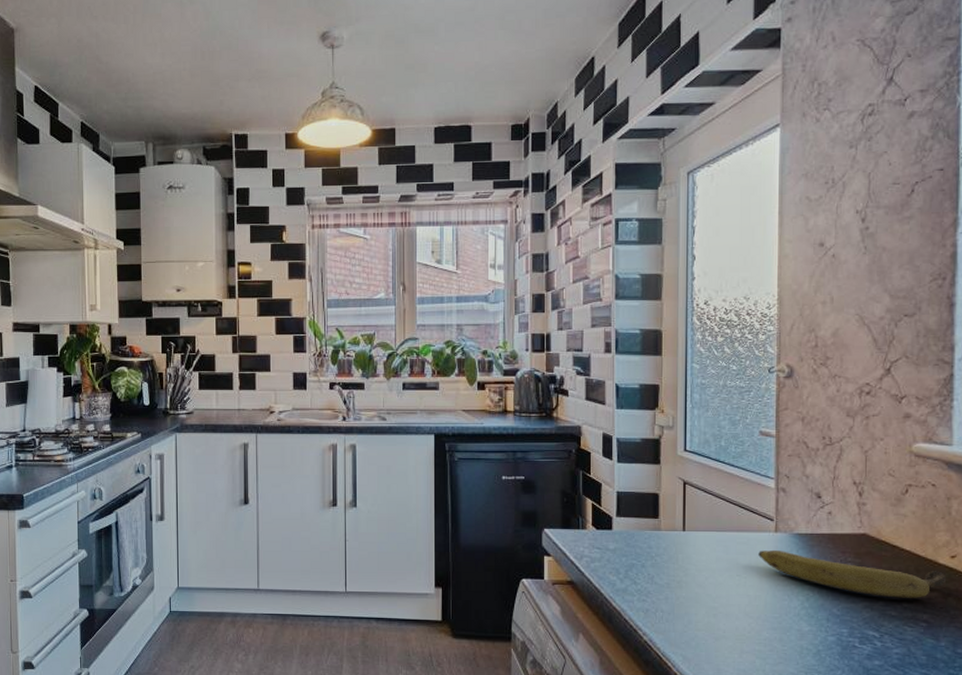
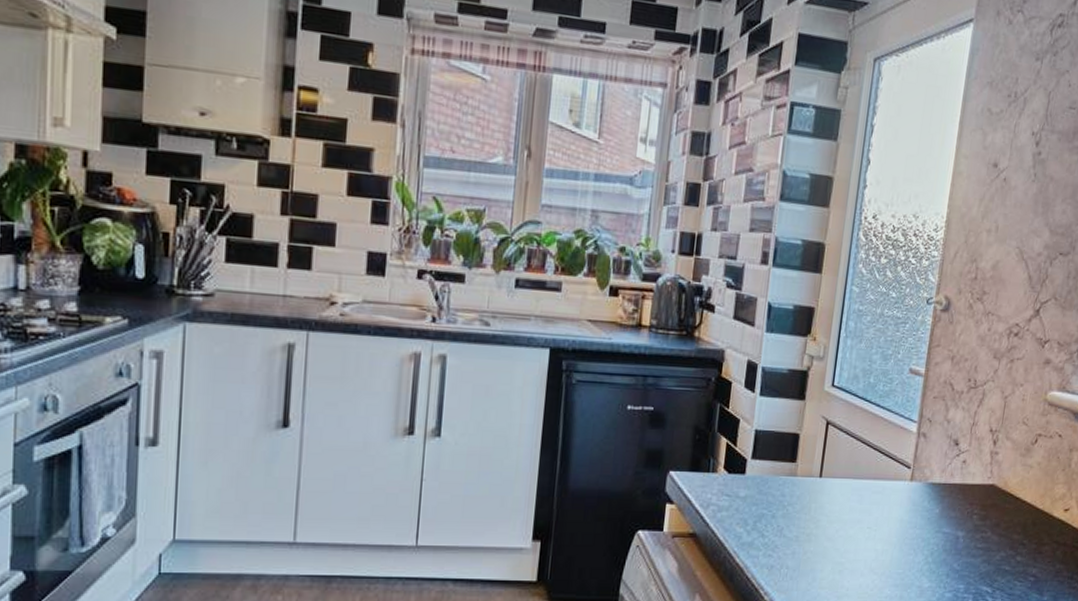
fruit: present [758,549,947,598] -> none [891,500,1058,552]

